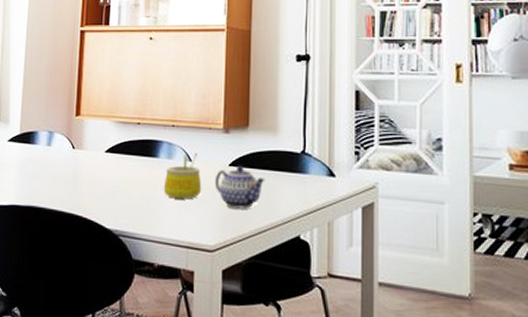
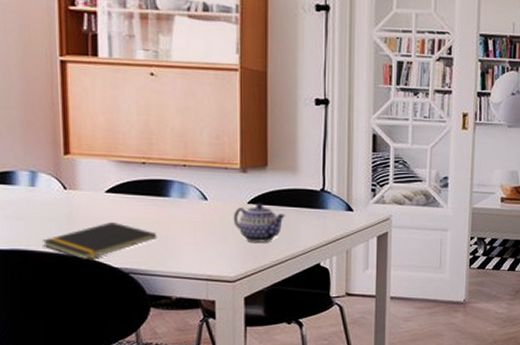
notepad: none [51,181,146,220] -> present [42,221,158,261]
mug: present [163,153,202,200] -> none [177,192,220,236]

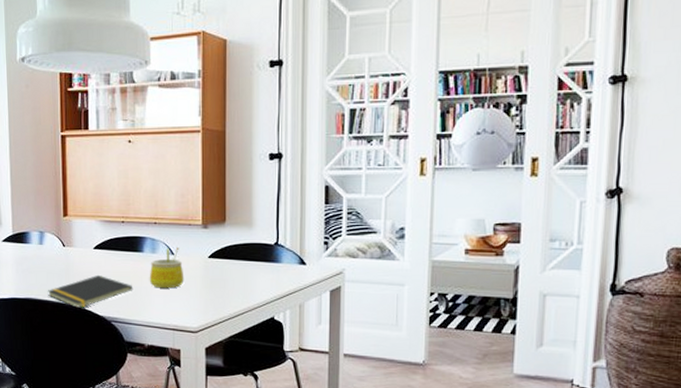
mug: none [177,192,220,236] -> present [149,247,184,289]
teapot: present [233,203,286,242] -> none [196,257,242,295]

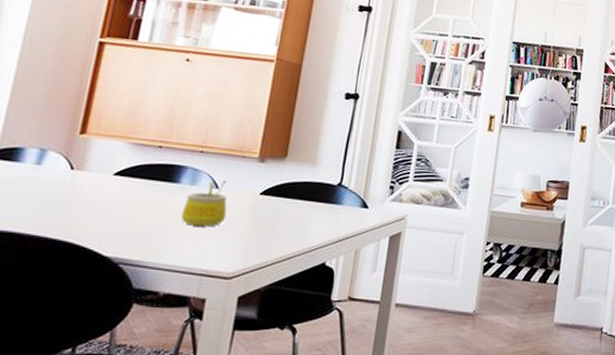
notepad: present [47,274,133,309] -> none [32,205,158,247]

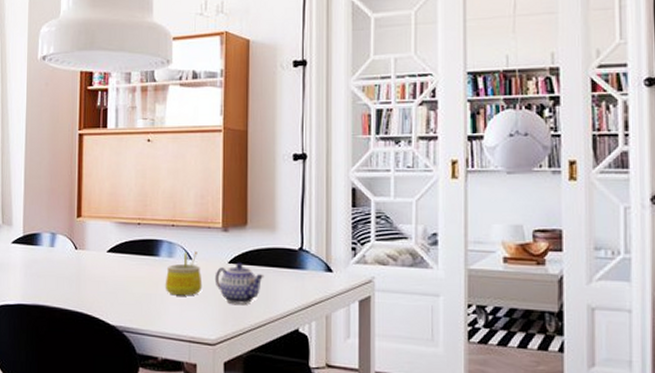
teapot: none [241,194,298,237] -> present [214,262,264,304]

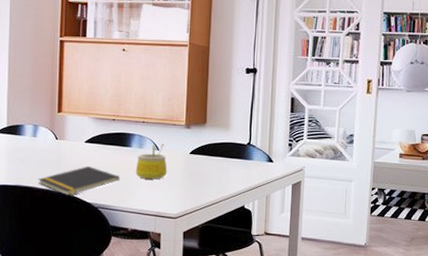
notepad: none [56,280,148,317] -> present [38,165,120,196]
teapot: present [214,262,264,304] -> none [178,153,219,187]

